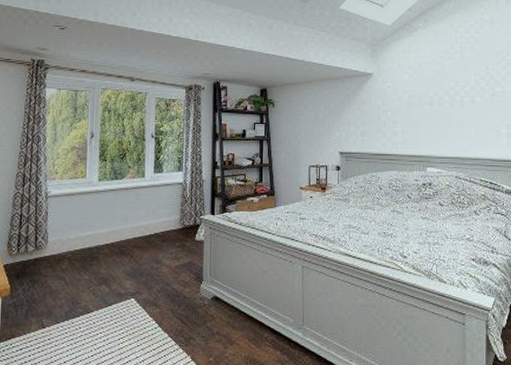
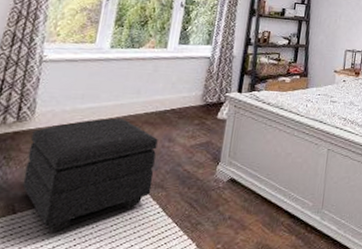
footstool: none [46,244,148,345] -> present [22,118,158,233]

